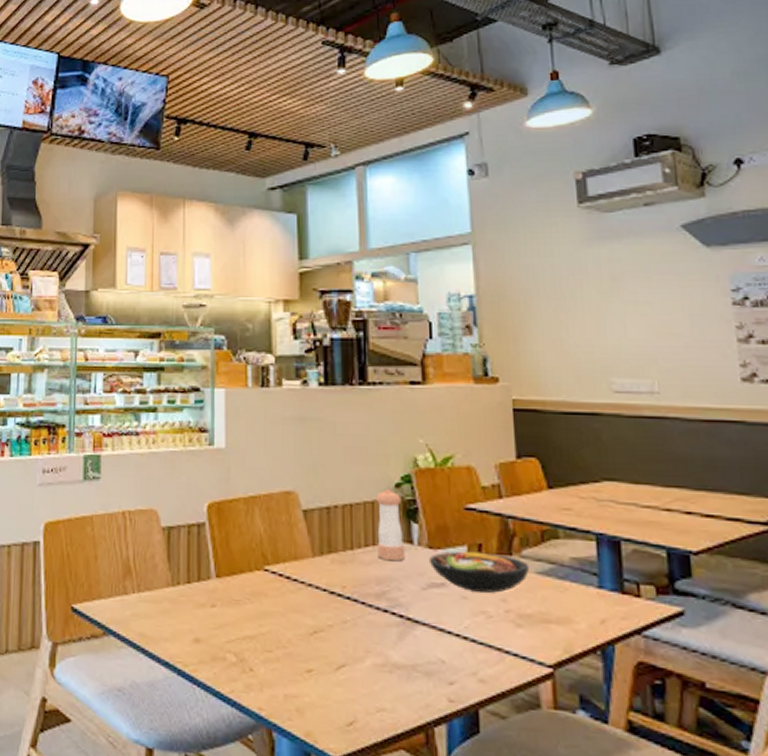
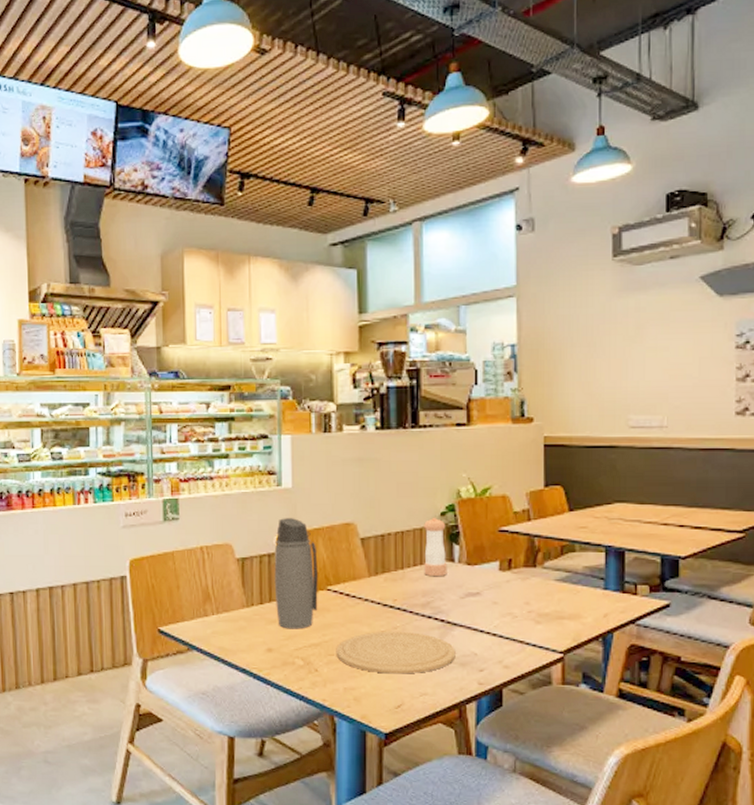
water bottle: none [204,482,254,617] -> present [274,518,318,629]
plate: none [274,625,419,682] -> present [336,631,456,674]
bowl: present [428,551,530,593] -> none [467,565,550,598]

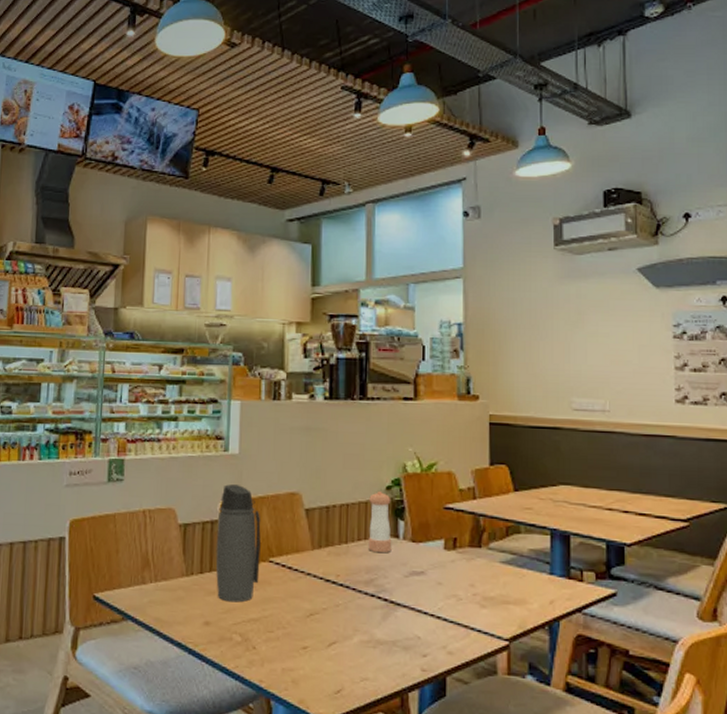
plate: present [336,631,456,674] -> none [275,608,399,656]

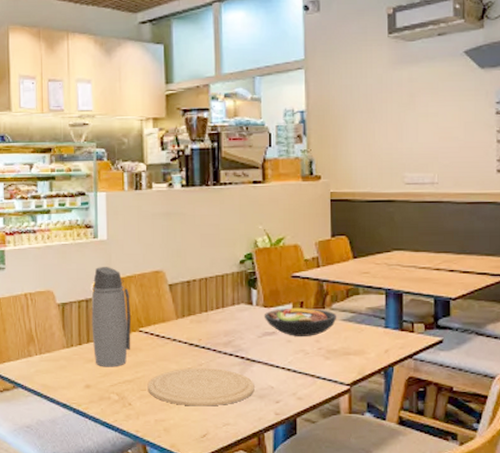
plate: none [275,608,399,656] -> present [147,367,255,407]
pepper shaker: present [368,490,392,553] -> none [225,265,246,319]
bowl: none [411,544,495,579] -> present [263,307,337,336]

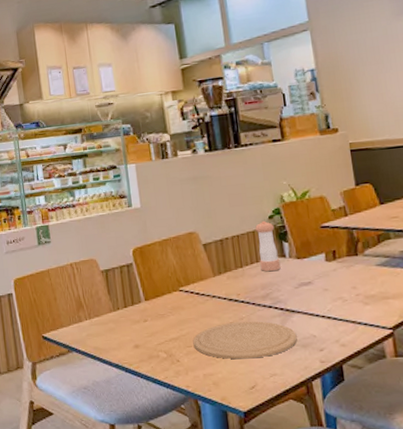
water bottle: present [91,267,131,367] -> none [131,232,174,327]
pepper shaker: none [225,265,246,319] -> present [255,220,281,272]
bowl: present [263,307,337,336] -> none [298,256,371,285]

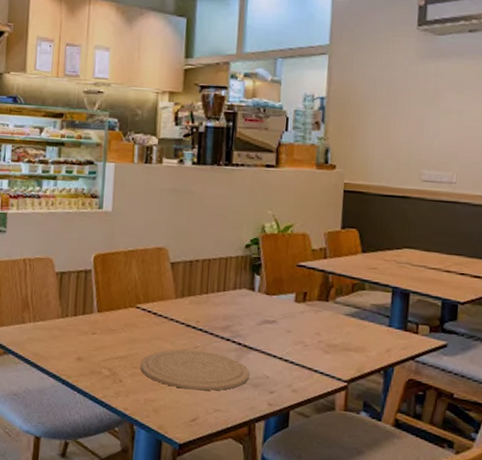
pepper shaker: present [255,220,281,272] -> none [226,248,250,304]

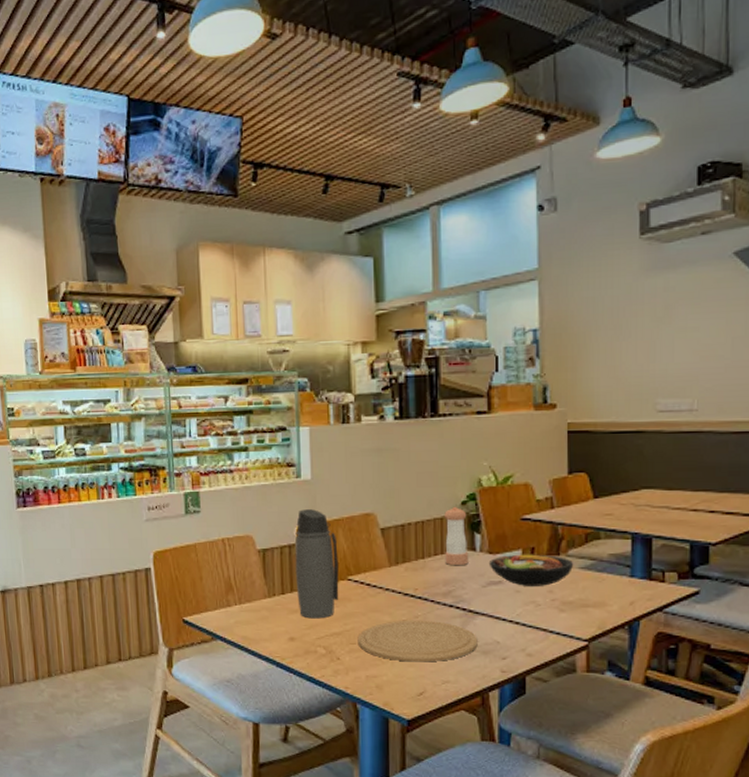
water bottle: none [88,238,131,342] -> present [294,509,339,619]
pepper shaker: none [226,248,250,304] -> present [444,506,469,566]
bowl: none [265,297,341,329] -> present [488,554,574,586]

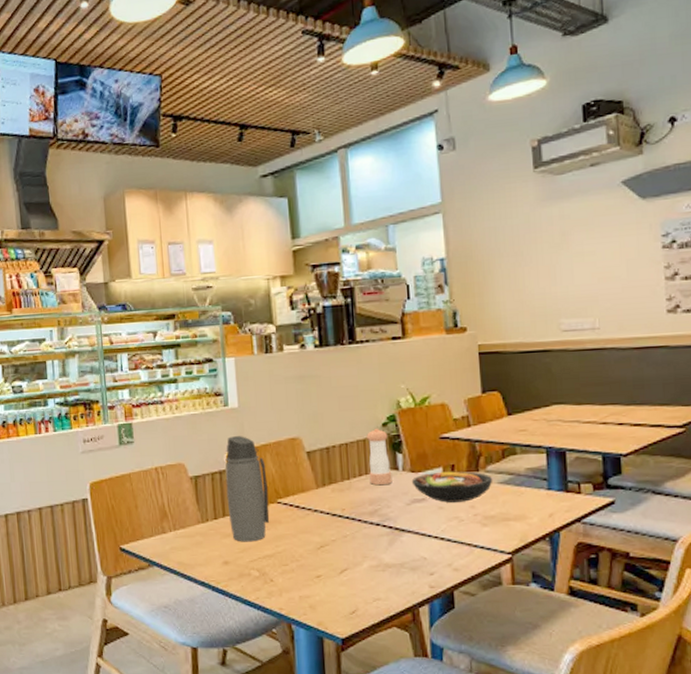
plate: present [357,620,478,662] -> none [289,539,406,581]

